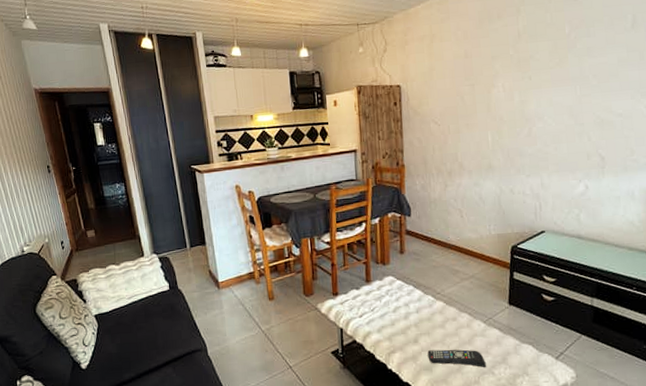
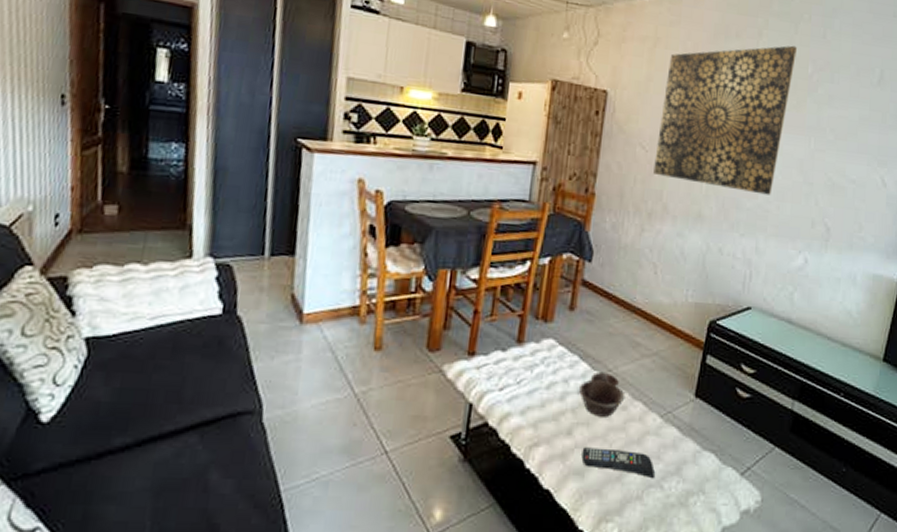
bowl: none [418,295,454,328] -> present [579,371,625,417]
wall art: none [445,13,553,142] -> present [653,45,797,195]

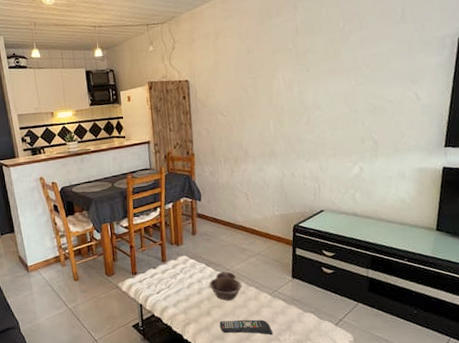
wall art: present [653,45,797,195] -> none [229,8,328,132]

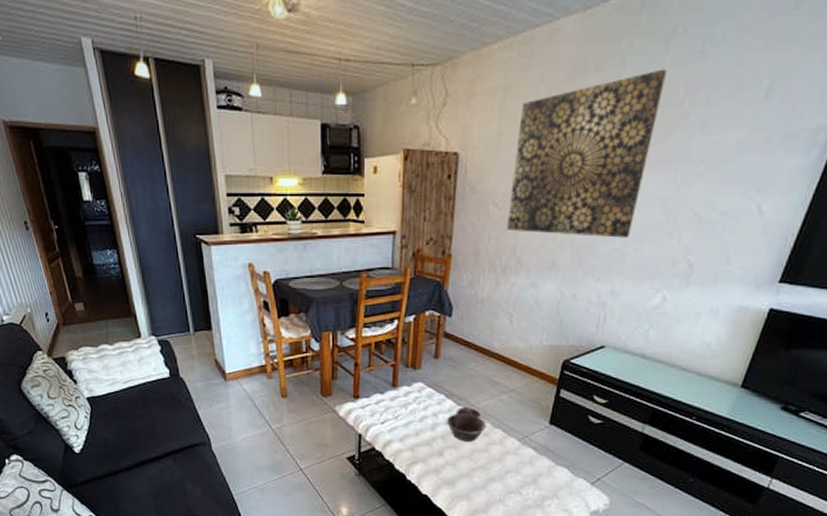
remote control: present [219,319,273,336] -> none [452,464,515,488]
wall art: none [229,8,328,132] -> present [507,69,666,238]

